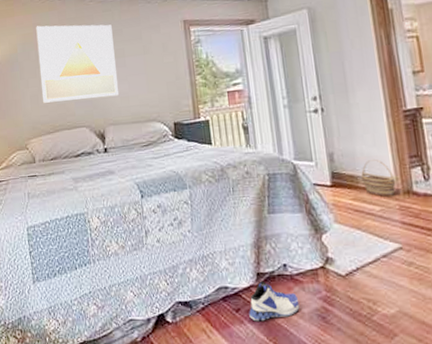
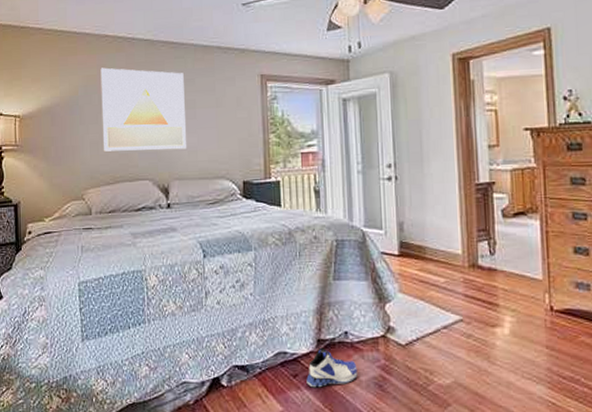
basket: present [361,159,396,198] -> none [429,231,462,270]

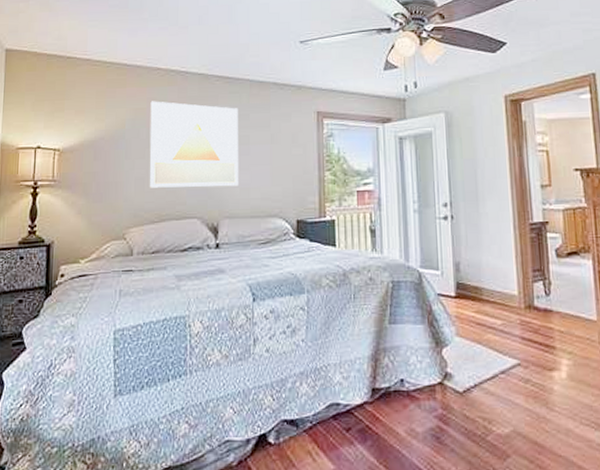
sneaker: present [306,347,358,388] -> none [360,397,414,442]

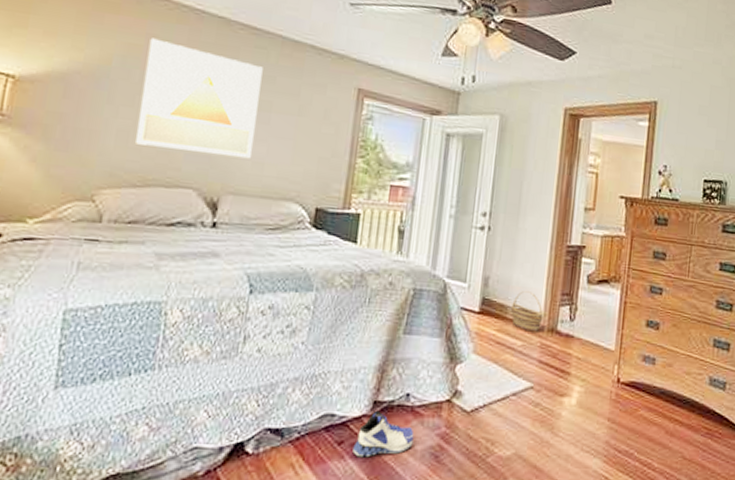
sneaker: none [360,397,414,442] -> present [352,410,414,458]
basket: none [486,272,519,312] -> present [511,291,544,334]

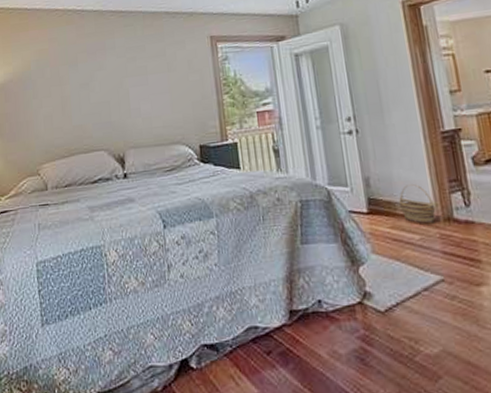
wall art: present [136,38,263,159] -> none [52,40,141,125]
sneaker: present [352,410,414,458] -> none [281,319,337,365]

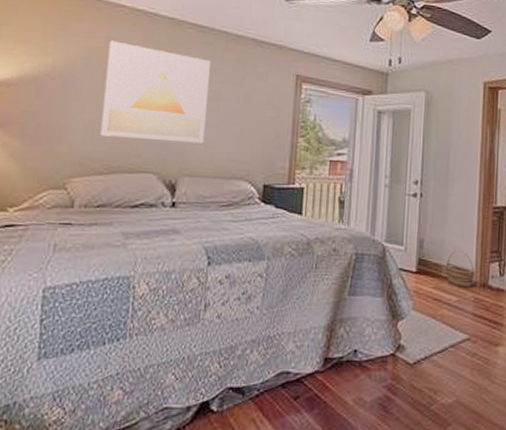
wall art: none [52,40,141,125] -> present [101,40,211,144]

